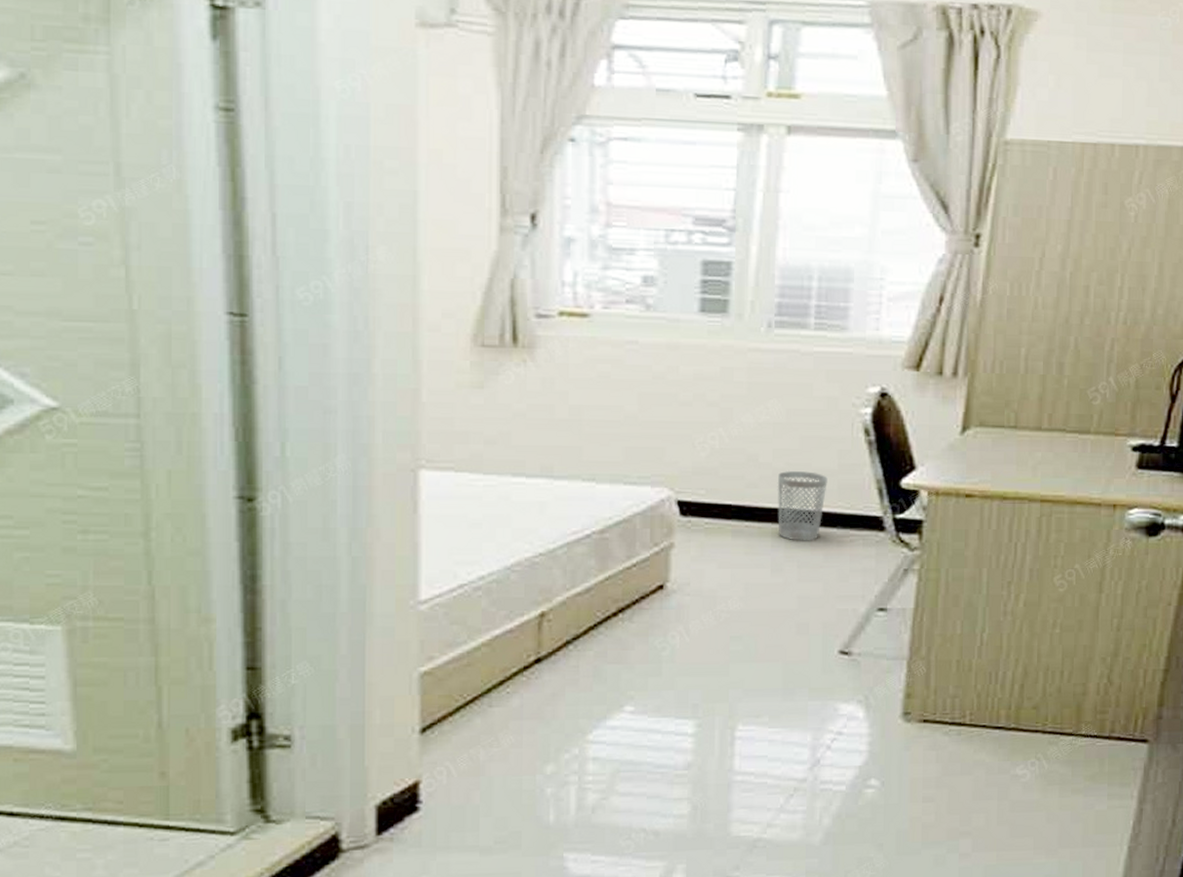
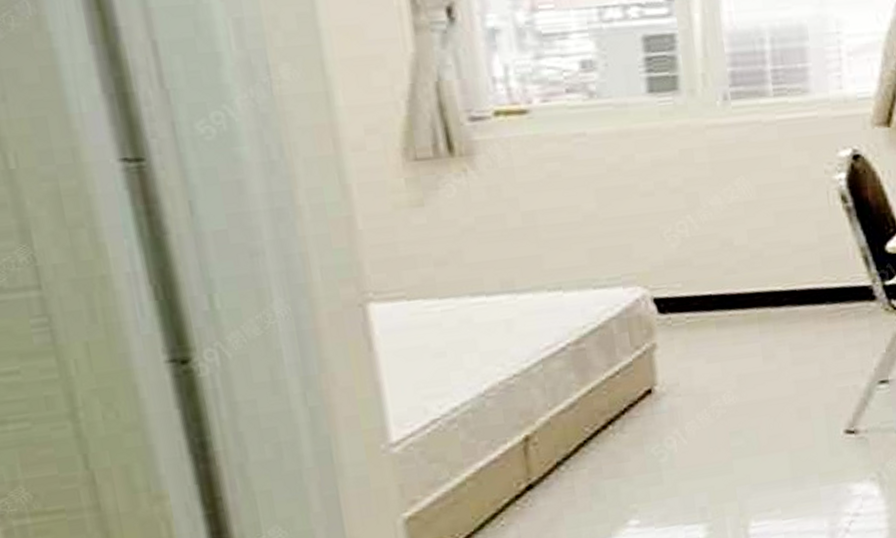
wastebasket: present [777,470,828,541] -> none [756,248,810,324]

